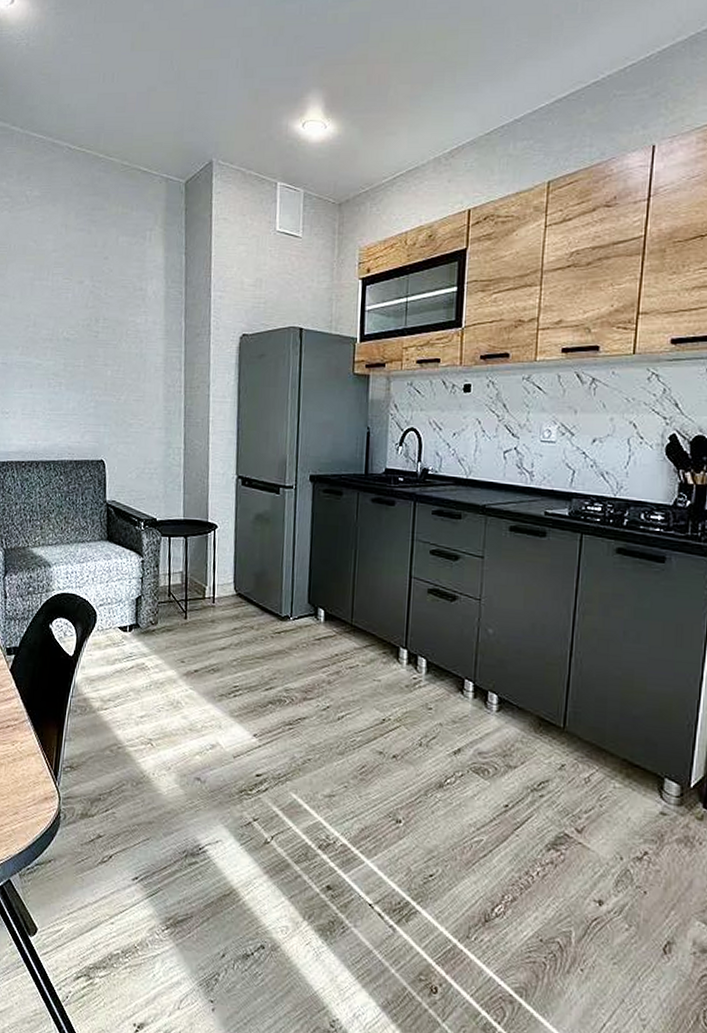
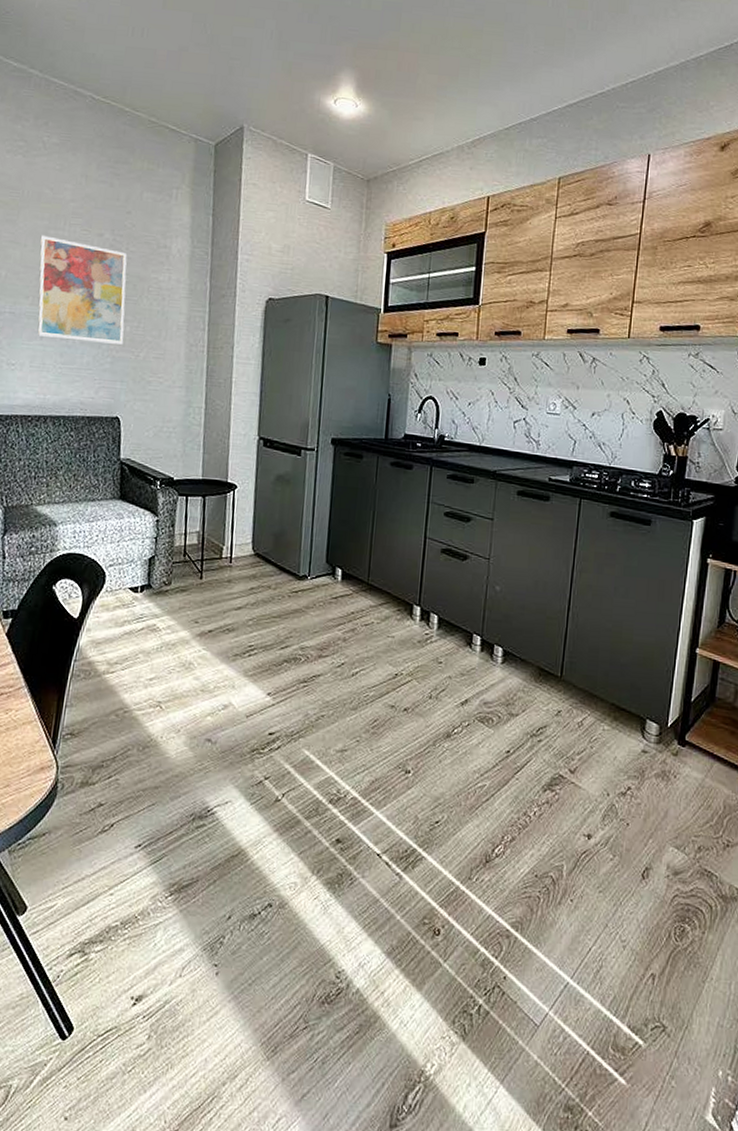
wall art: none [27,287,106,389] -> present [37,235,127,345]

